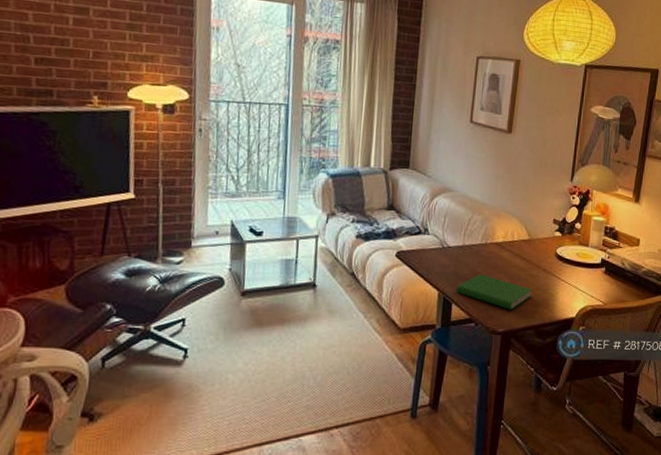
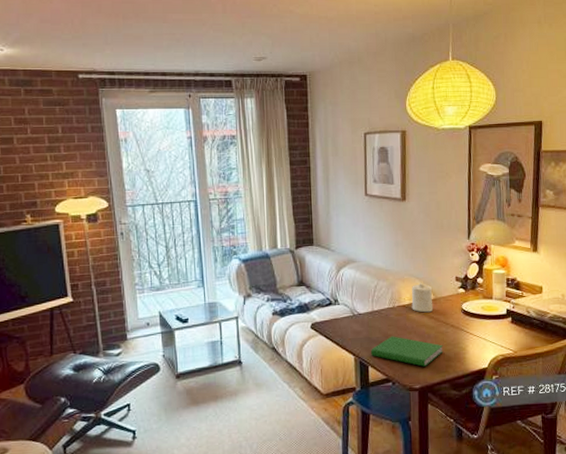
candle: none [504,220,529,254] -> present [411,282,434,313]

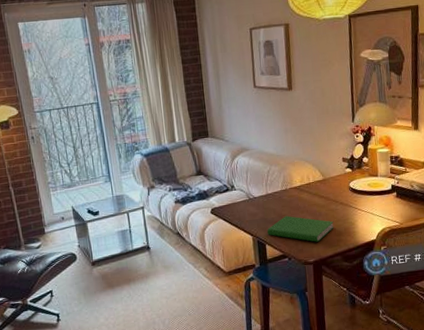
candle: present [411,282,434,313] -> none [302,165,323,193]

